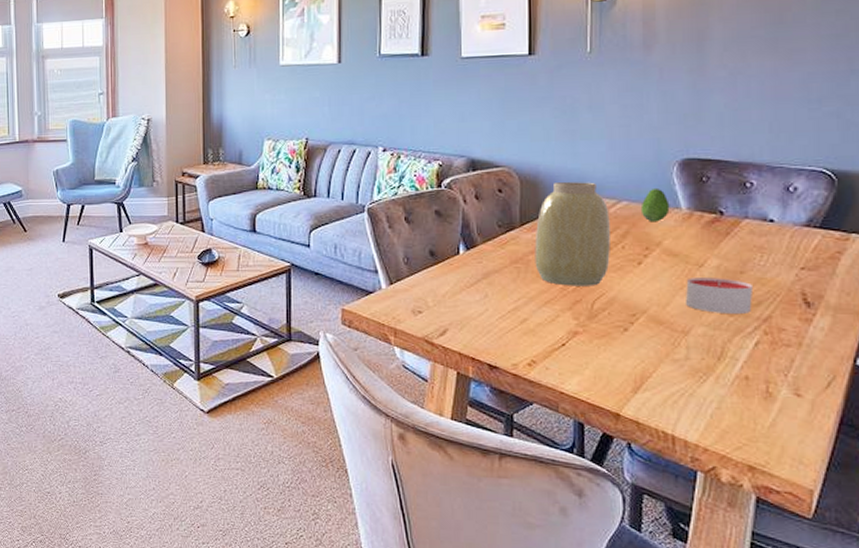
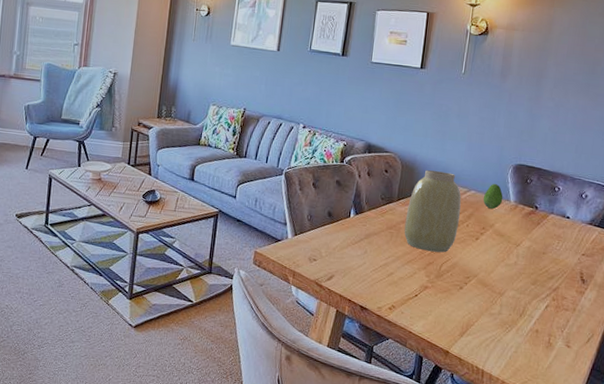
candle: present [686,278,752,315] -> none [504,253,550,284]

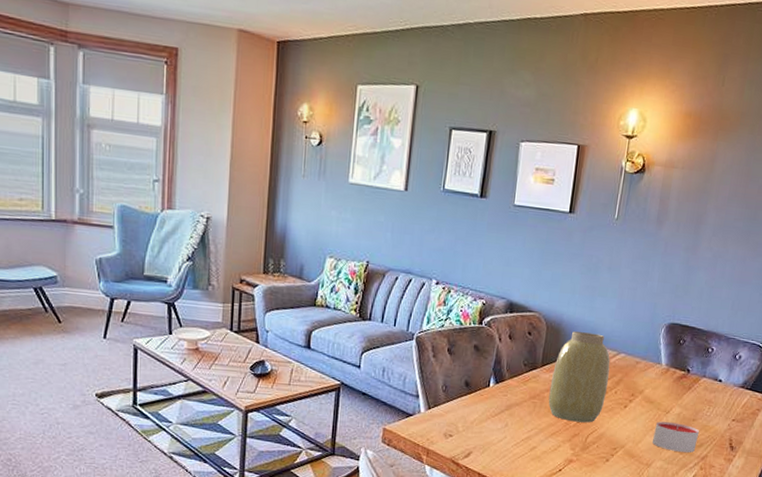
fruit: present [483,183,503,210] -> none [633,345,655,374]
candle: none [504,253,550,284] -> present [652,421,699,453]

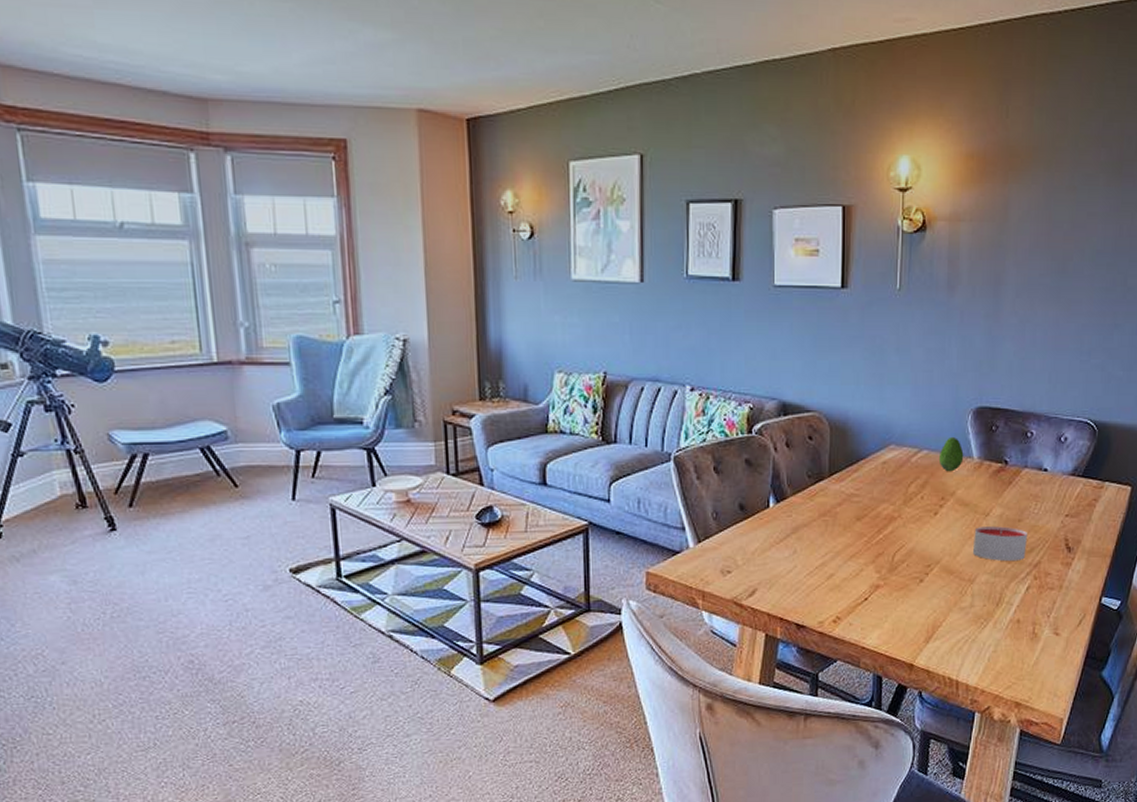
vase: present [548,331,610,423] -> none [842,429,911,539]
fruit: none [633,345,655,374] -> present [938,436,964,472]

